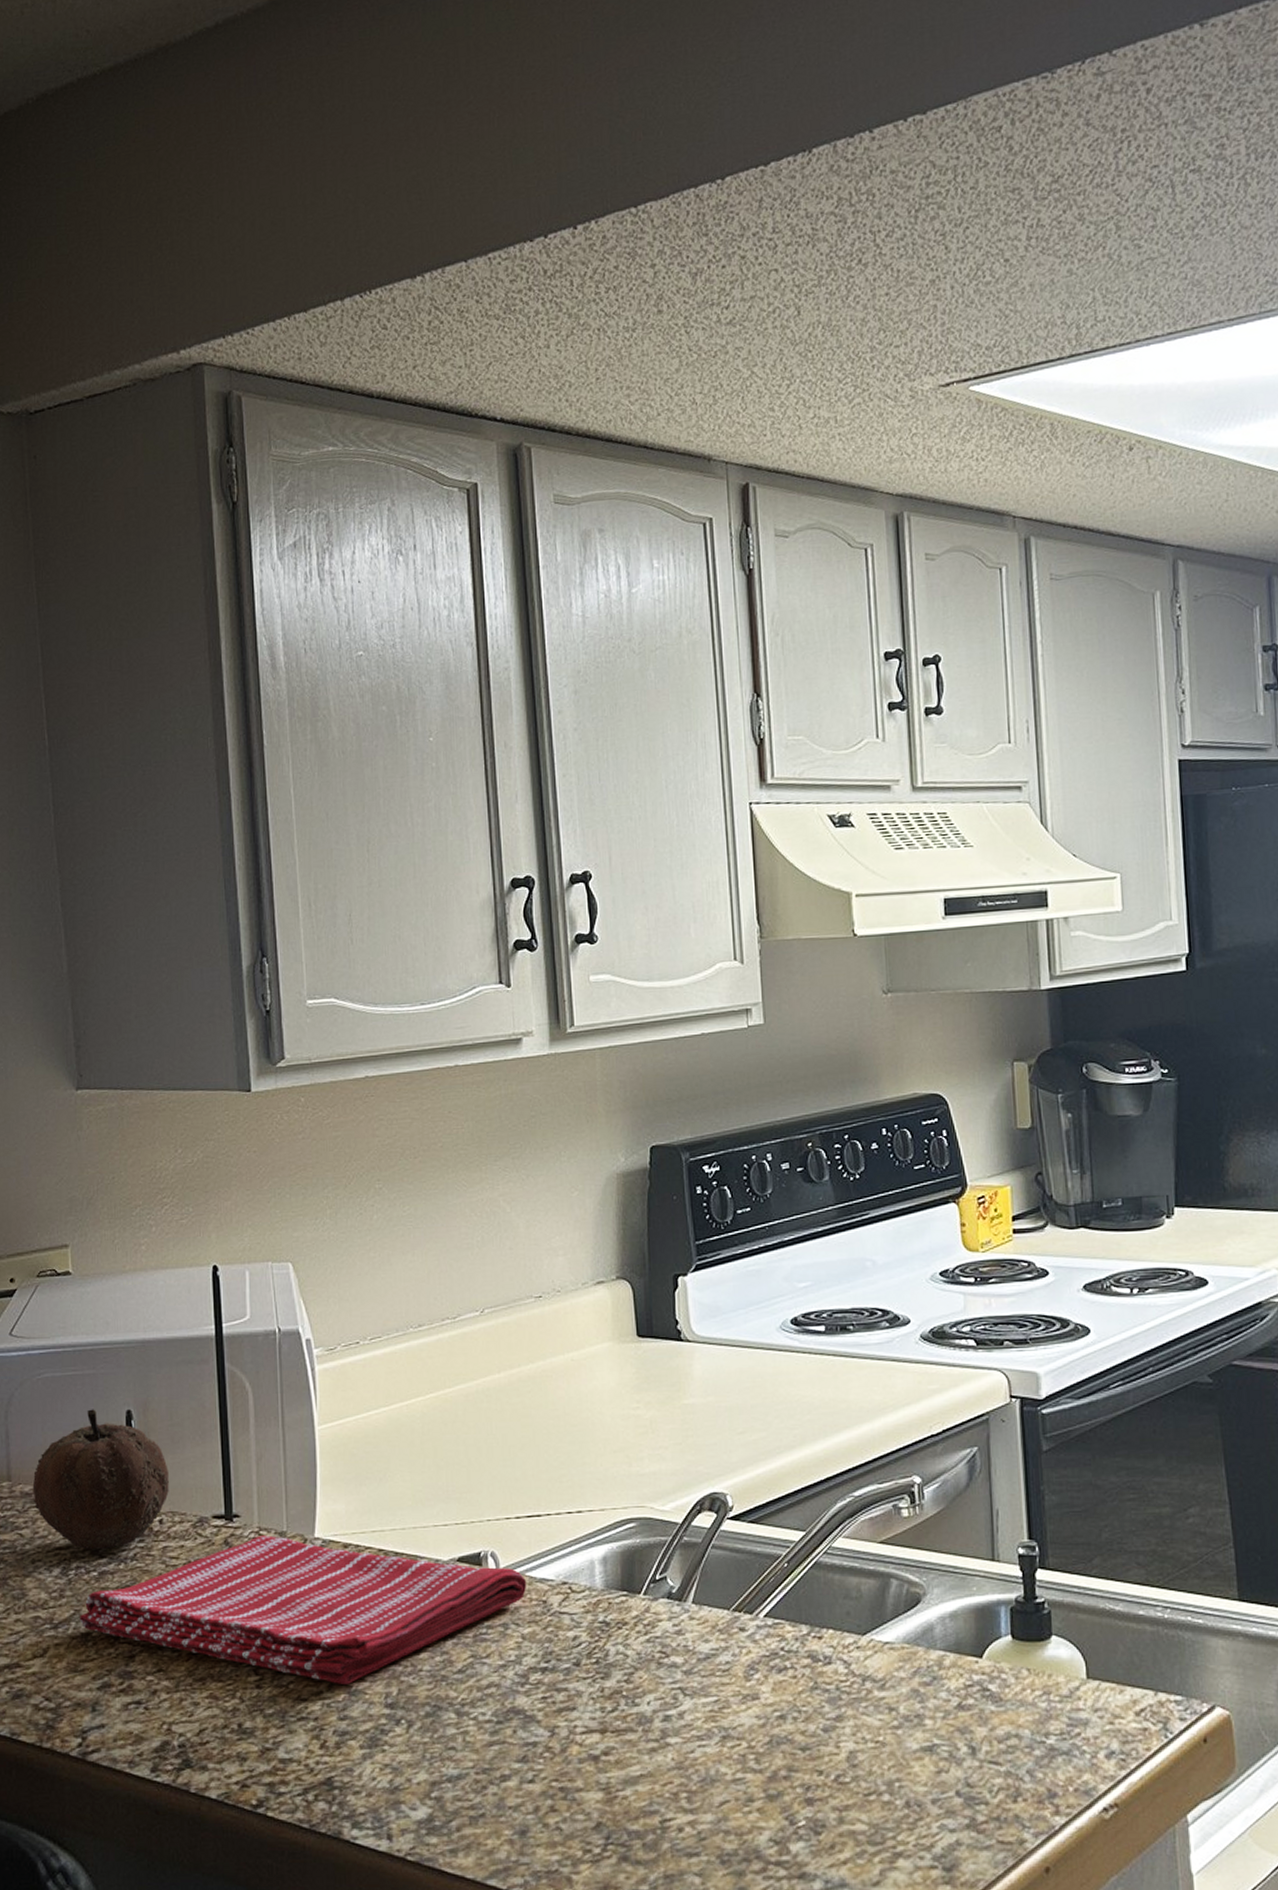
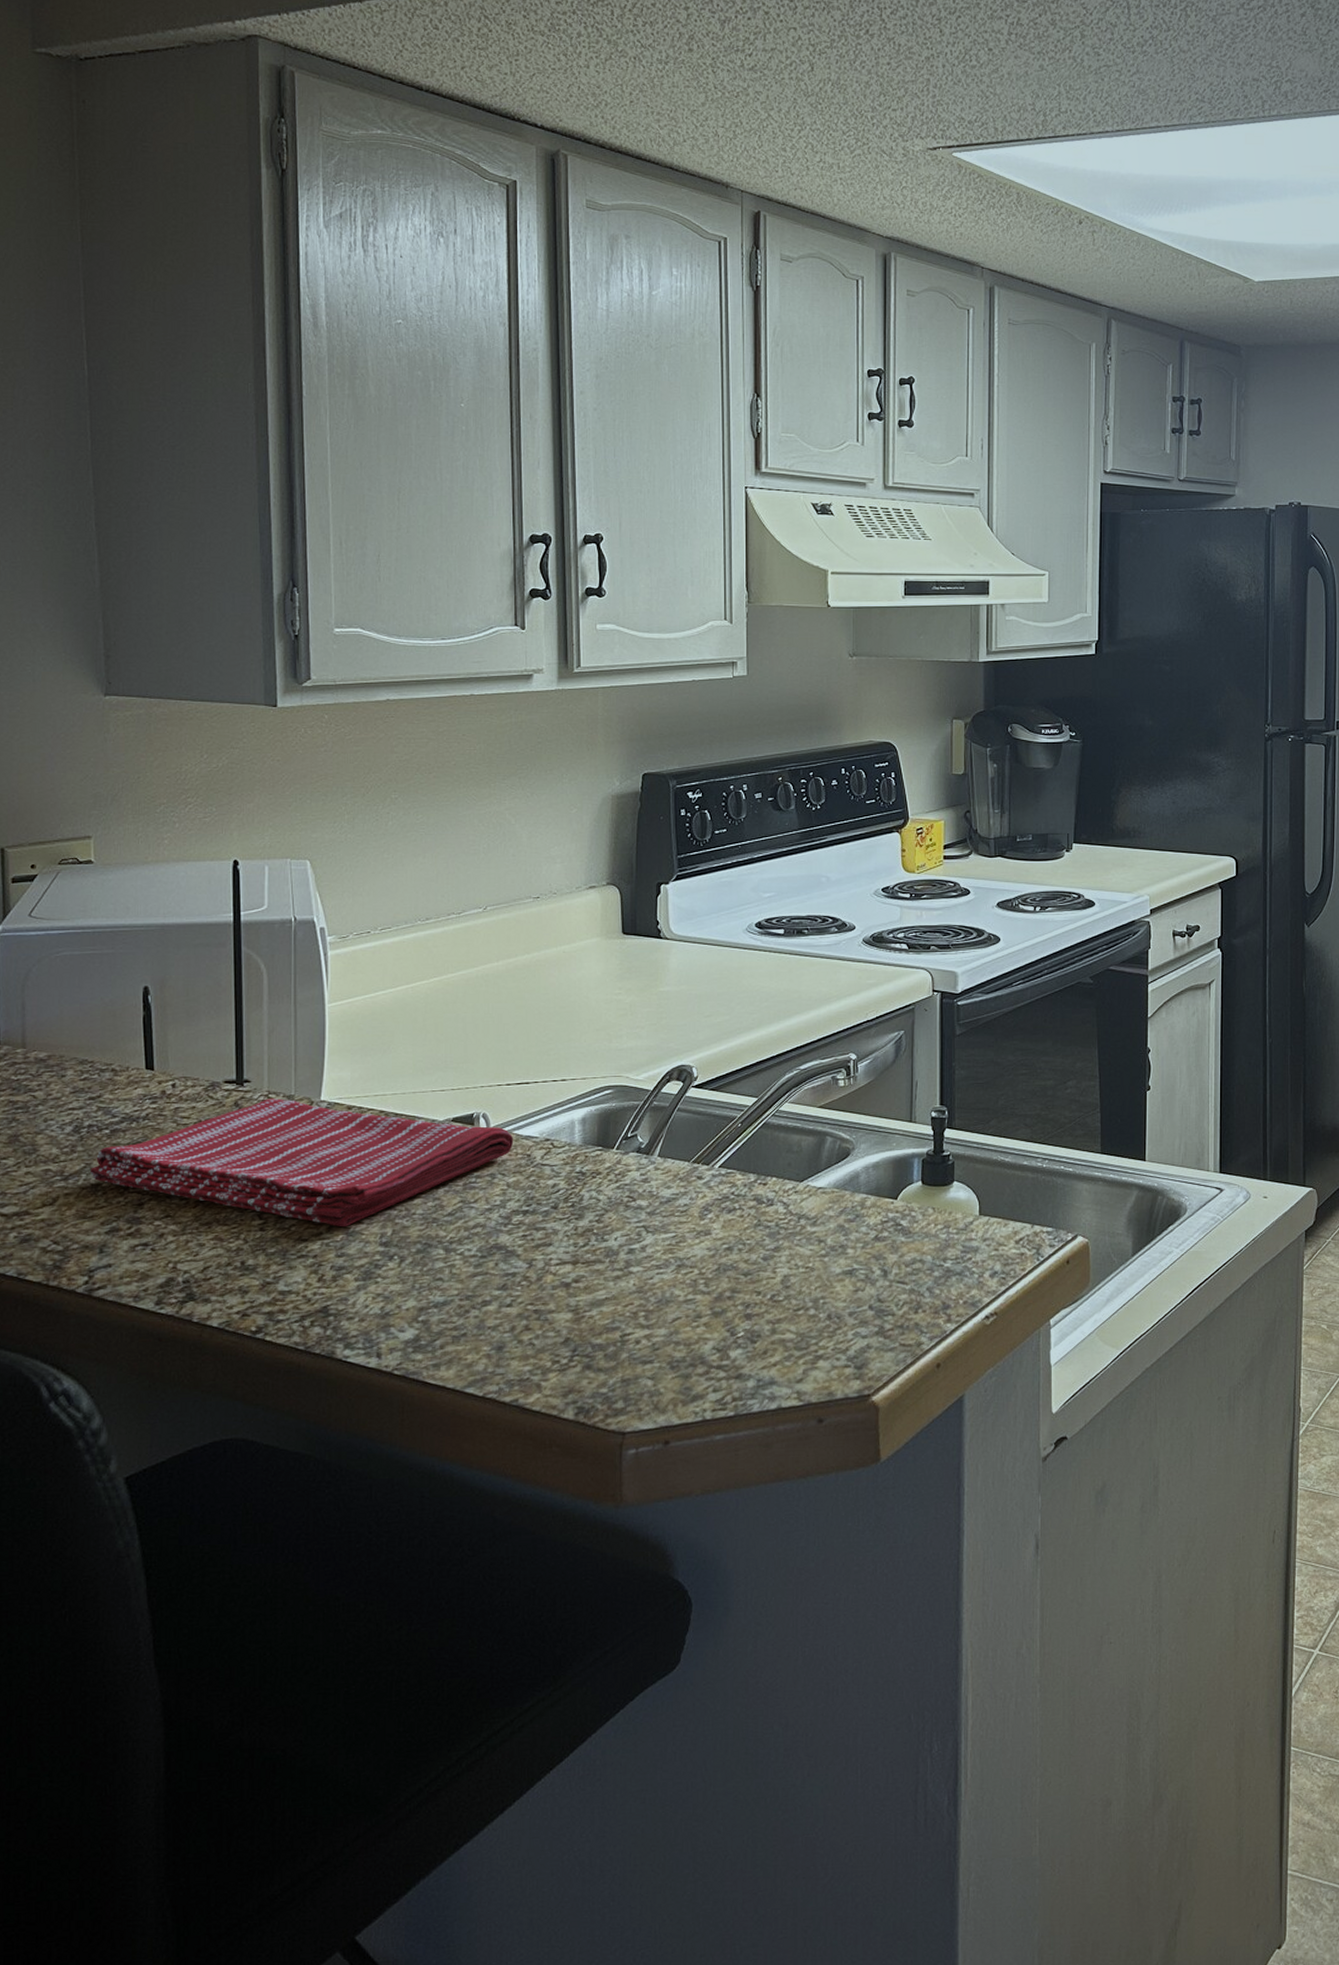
fruit: present [32,1409,169,1550] -> none [47,985,183,1111]

